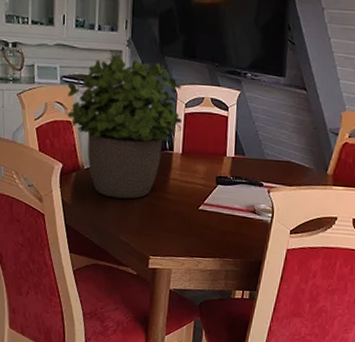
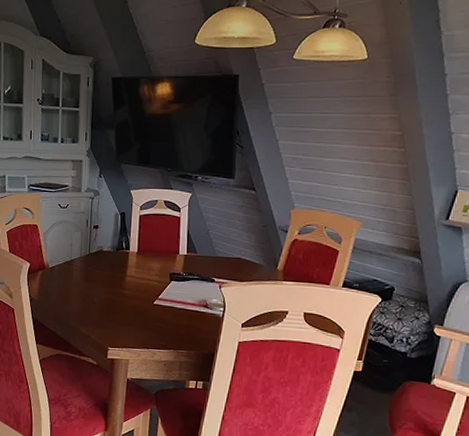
potted plant: present [67,51,182,199] -> none [34,160,137,295]

